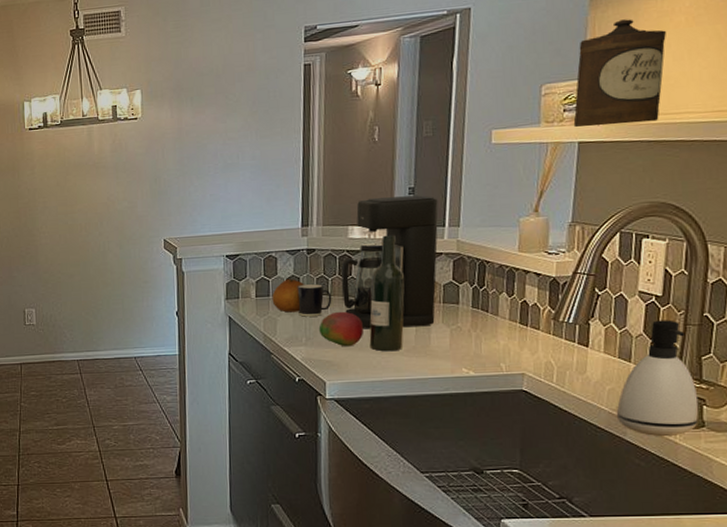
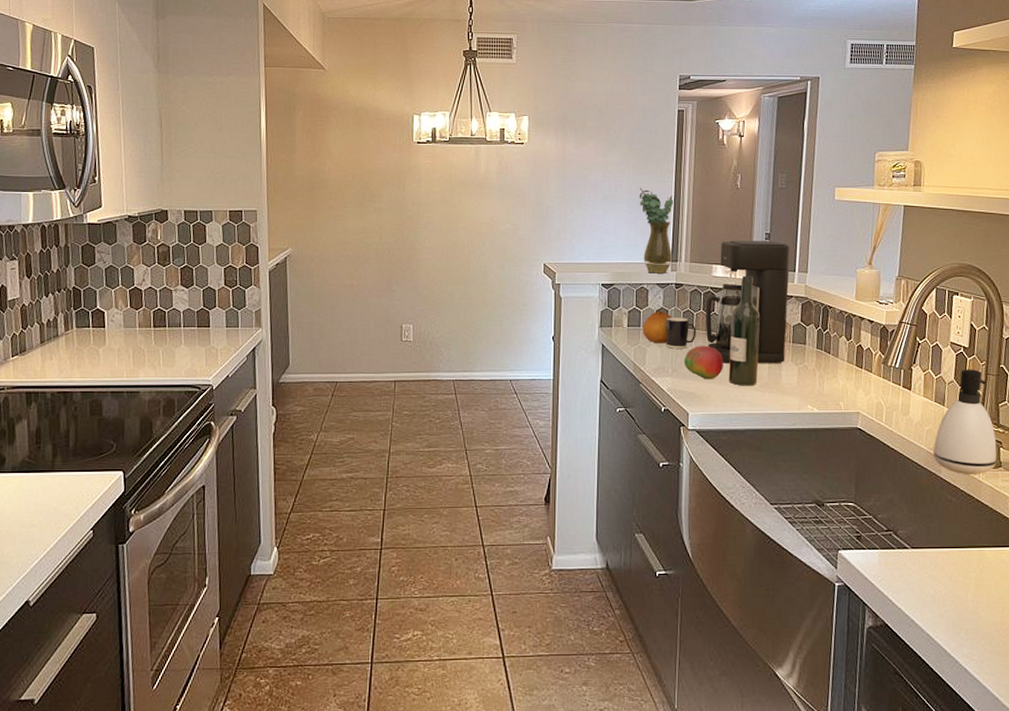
vase: none [263,151,303,241] -> present [639,187,674,274]
canister: present [573,19,666,128] -> none [900,103,971,194]

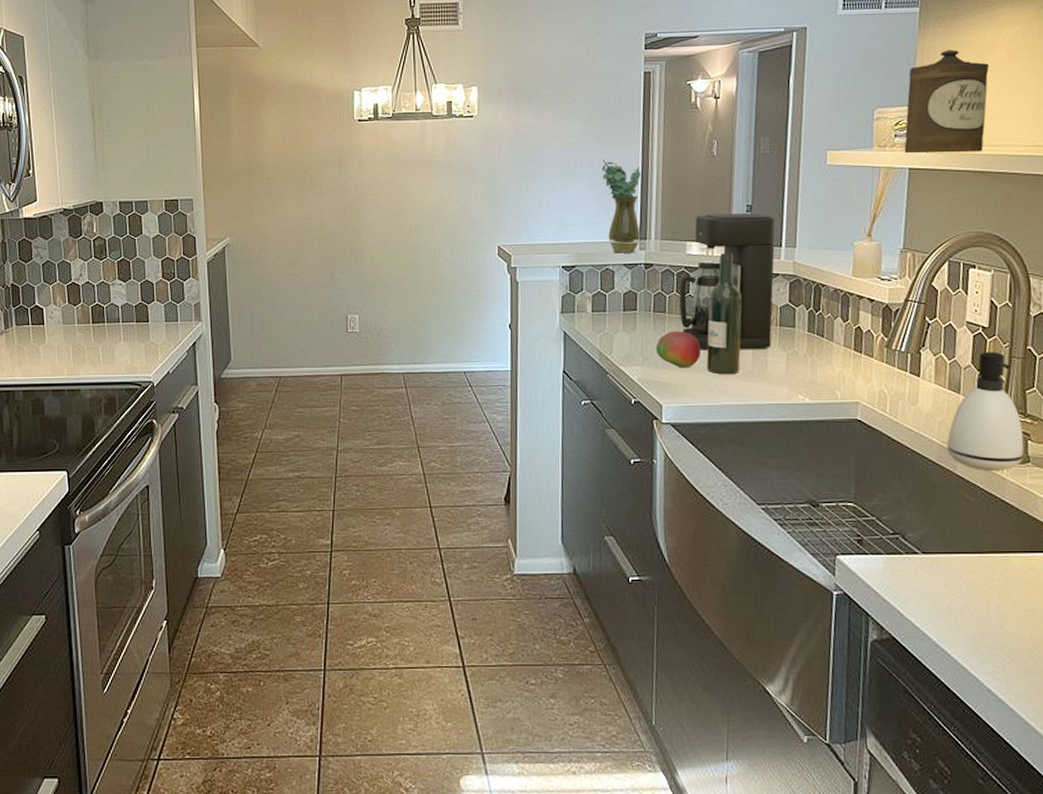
fruit: present [642,310,673,343] -> none [608,293,642,330]
mug: present [665,316,696,349] -> none [634,300,669,335]
canister: none [900,103,971,194] -> present [904,50,989,154]

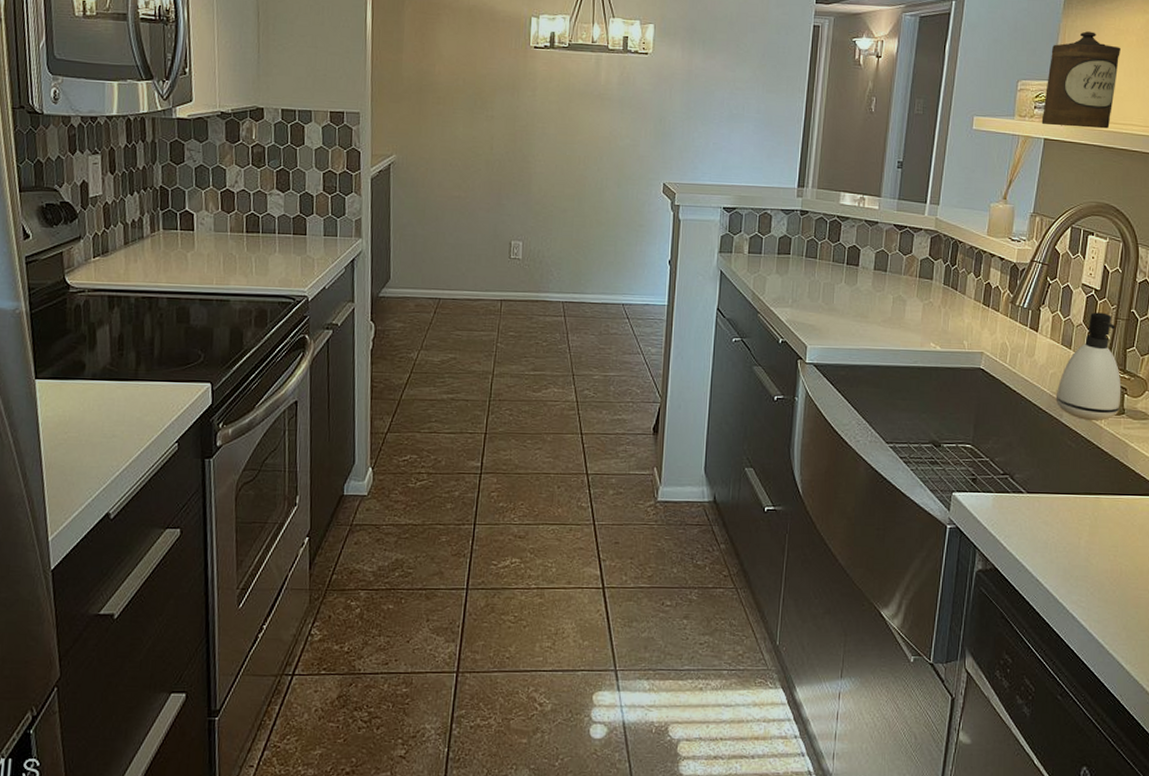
vase: present [602,159,641,253] -> none [767,106,804,199]
fruit: present [655,330,702,368] -> none [805,276,847,313]
coffee maker: present [679,213,775,350] -> none [830,167,922,299]
wine bottle: present [706,253,743,374] -> none [850,205,888,320]

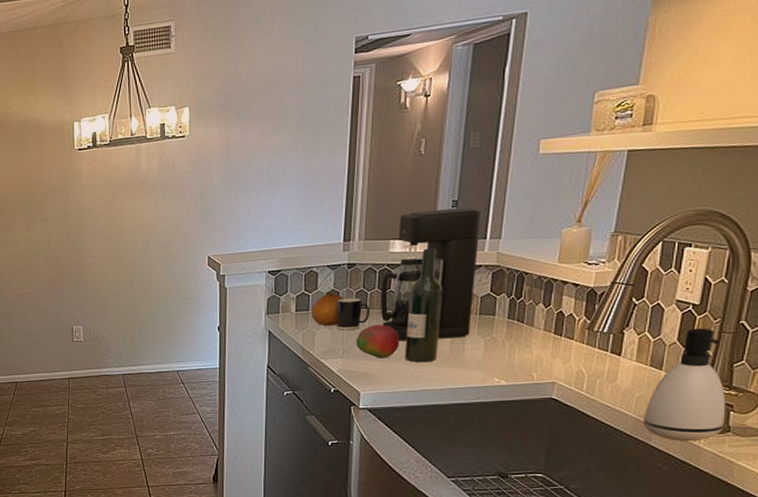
fruit: none [763,237,796,273] -> present [311,292,344,326]
mug: none [787,245,820,279] -> present [336,297,370,330]
fruit: none [805,276,847,313] -> present [355,324,400,359]
coffee maker: none [830,167,922,299] -> present [381,208,481,341]
wine bottle: none [850,205,888,320] -> present [404,248,443,362]
canister: present [1041,31,1120,129] -> none [624,19,729,136]

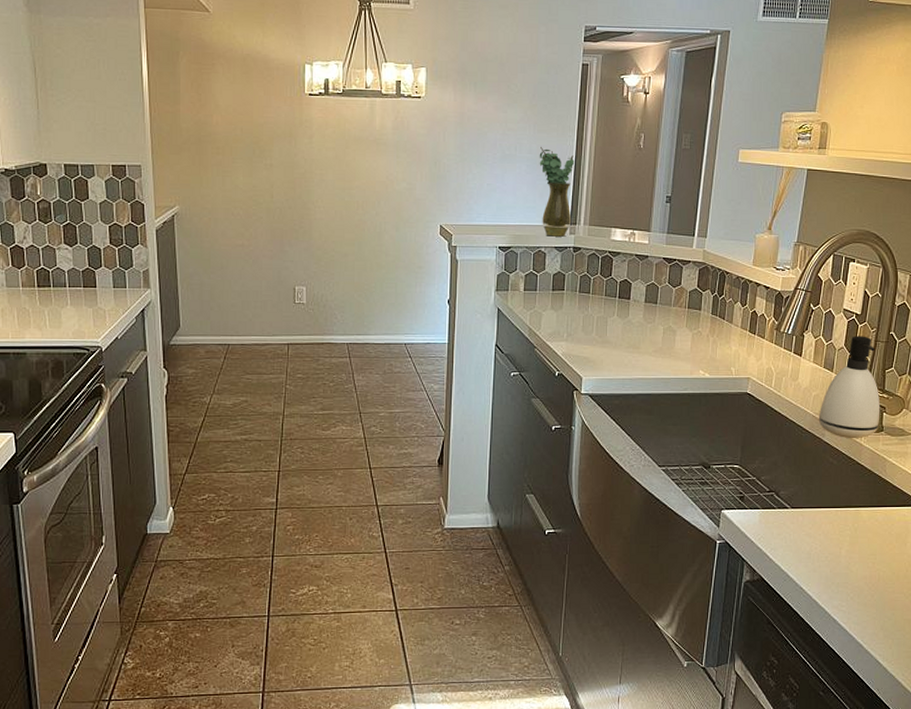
vase: none [308,166,347,256] -> present [539,146,575,237]
fruit: present [311,292,344,326] -> none [539,274,570,308]
mug: present [336,297,370,330] -> none [562,281,593,313]
fruit: present [355,324,400,359] -> none [579,310,619,345]
coffee maker: present [381,208,481,341] -> none [603,203,690,329]
wine bottle: present [404,248,443,362] -> none [623,240,658,350]

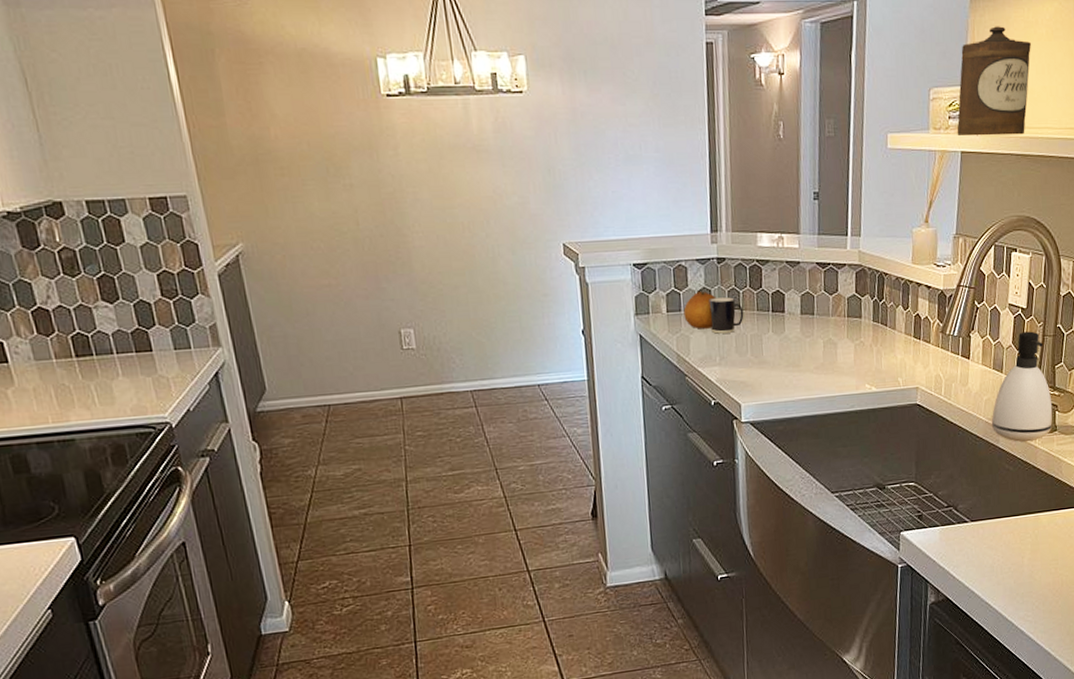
vase: present [539,146,575,237] -> none [668,142,712,248]
fruit: none [539,274,570,308] -> present [683,290,717,329]
mug: none [562,281,593,313] -> present [709,296,744,334]
canister: none [805,61,881,158] -> present [957,26,1031,137]

